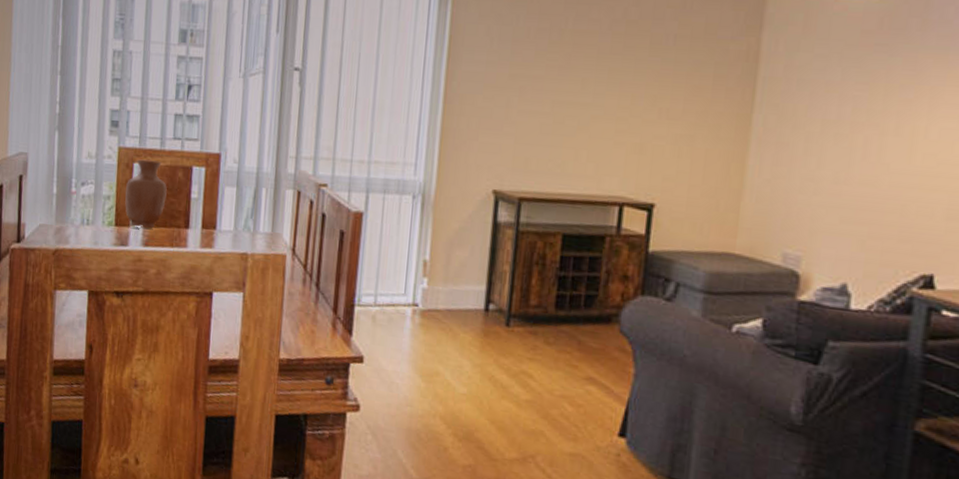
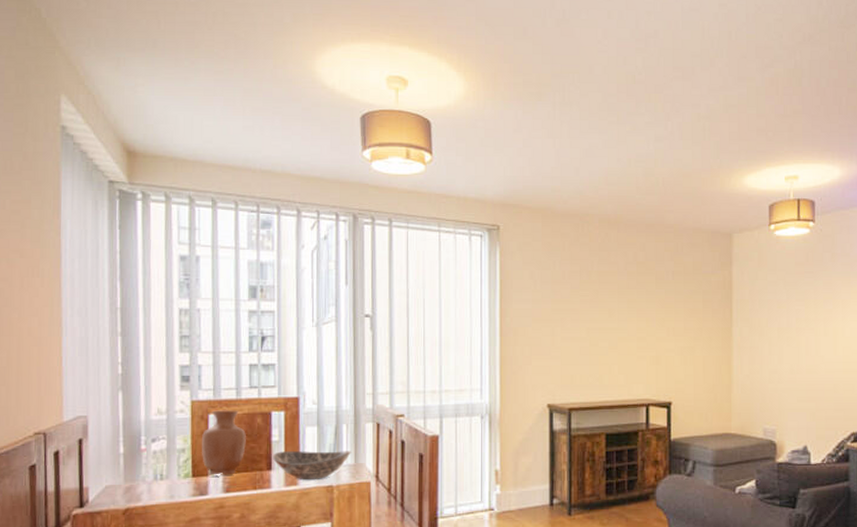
bowl: none [190,210,269,245] -> present [272,451,351,479]

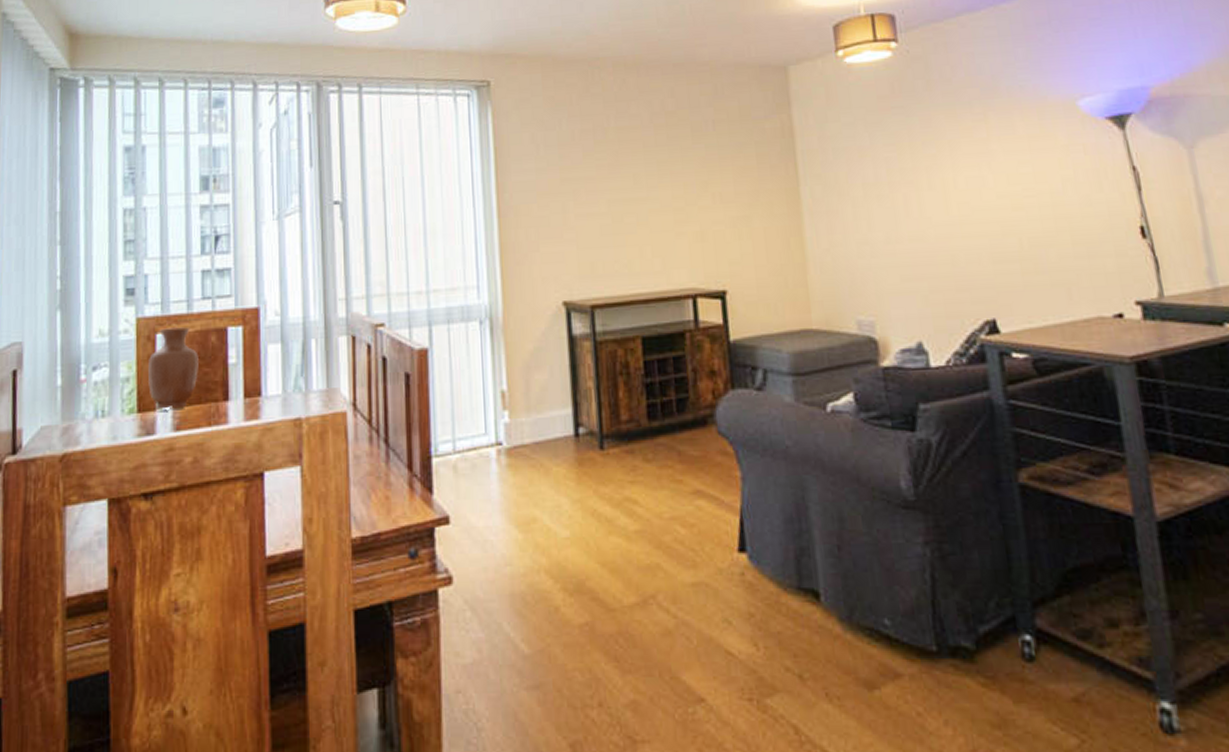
bowl: present [272,451,351,479] -> none [229,373,322,411]

